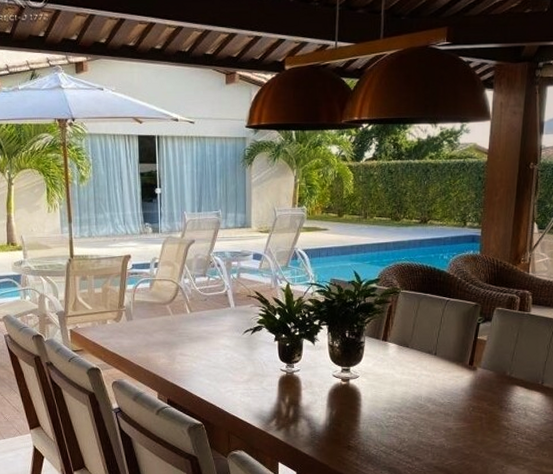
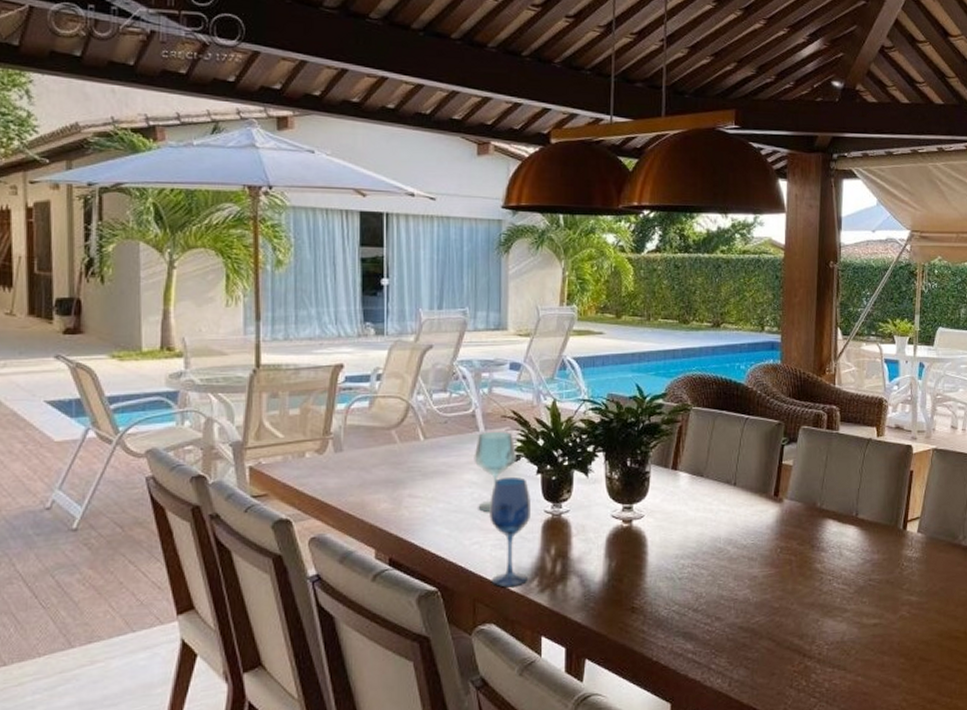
wine glass: none [227,307,259,368] -> present [474,431,516,512]
wineglass: none [239,343,270,425] -> present [490,477,530,587]

